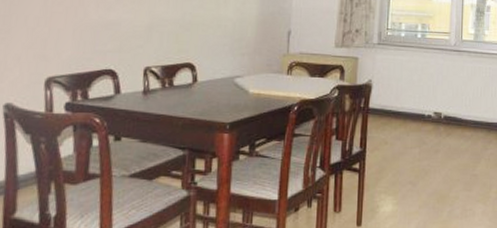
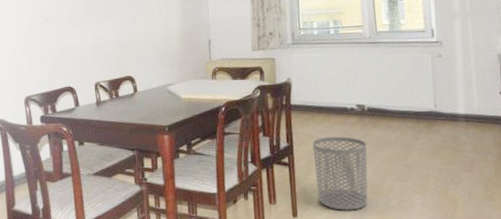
waste bin: none [385,143,438,219] -> present [312,136,368,211]

